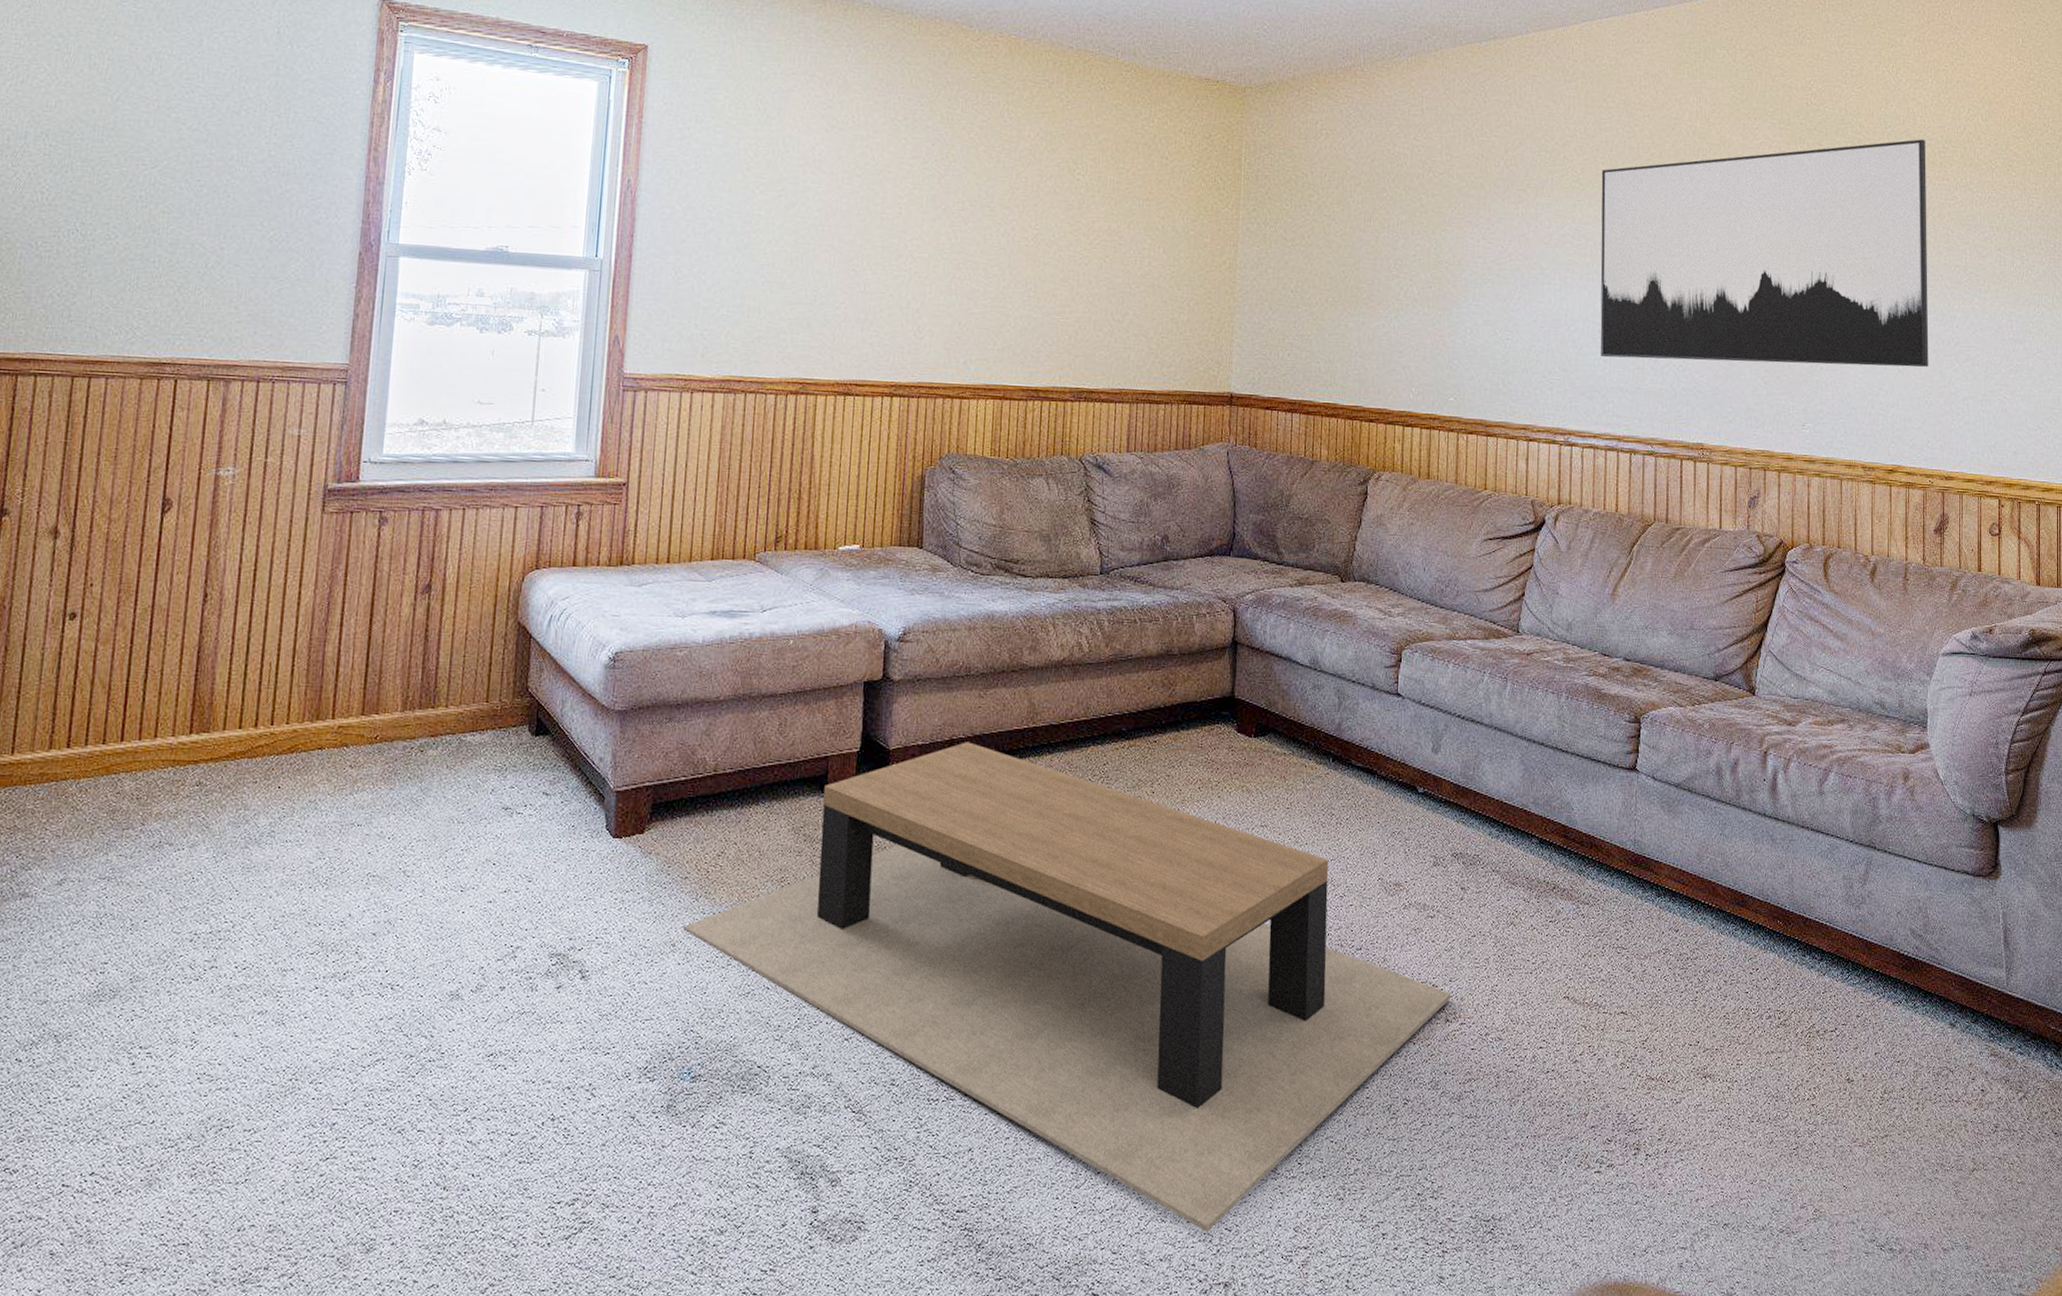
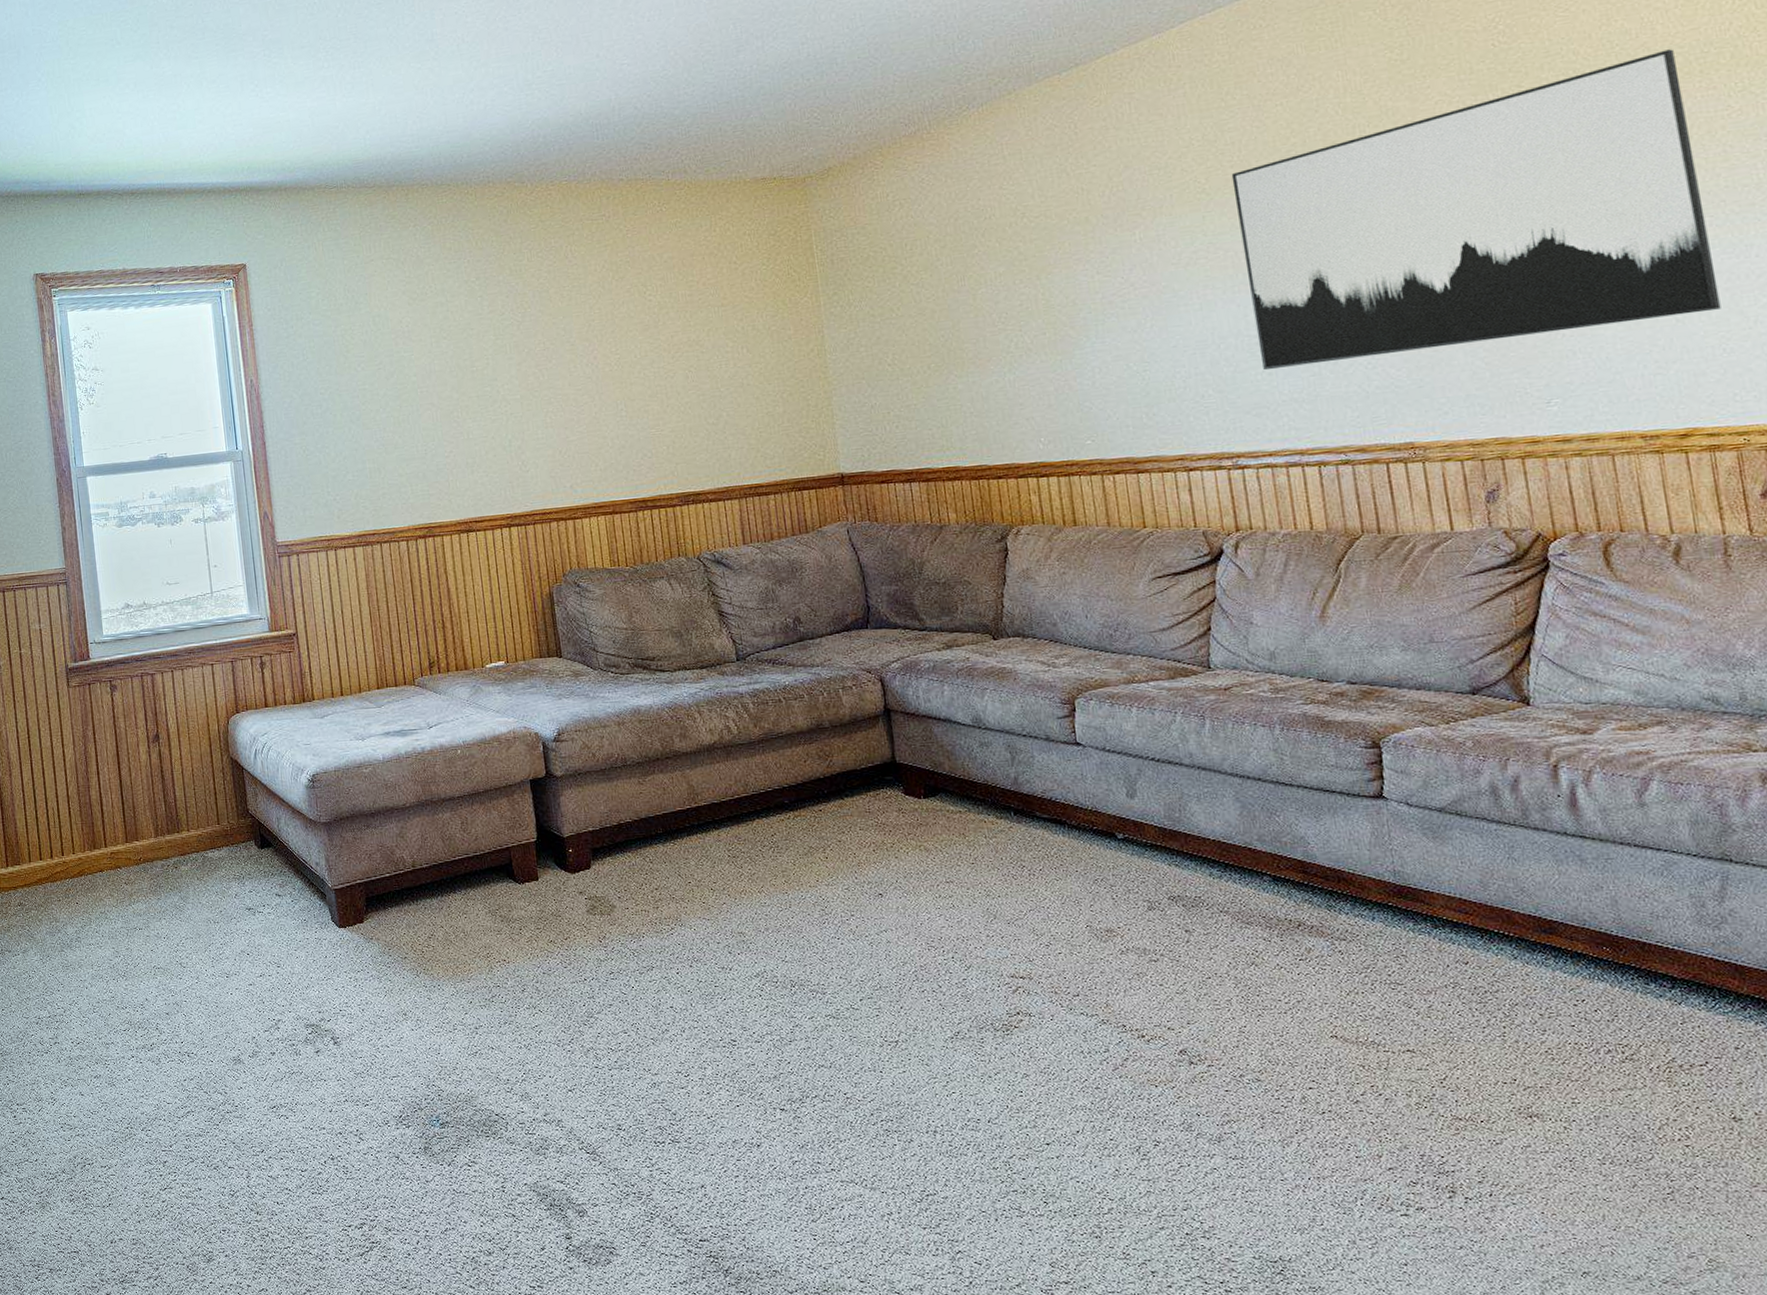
coffee table: present [682,742,1452,1232] -> none [410,825,1193,1265]

